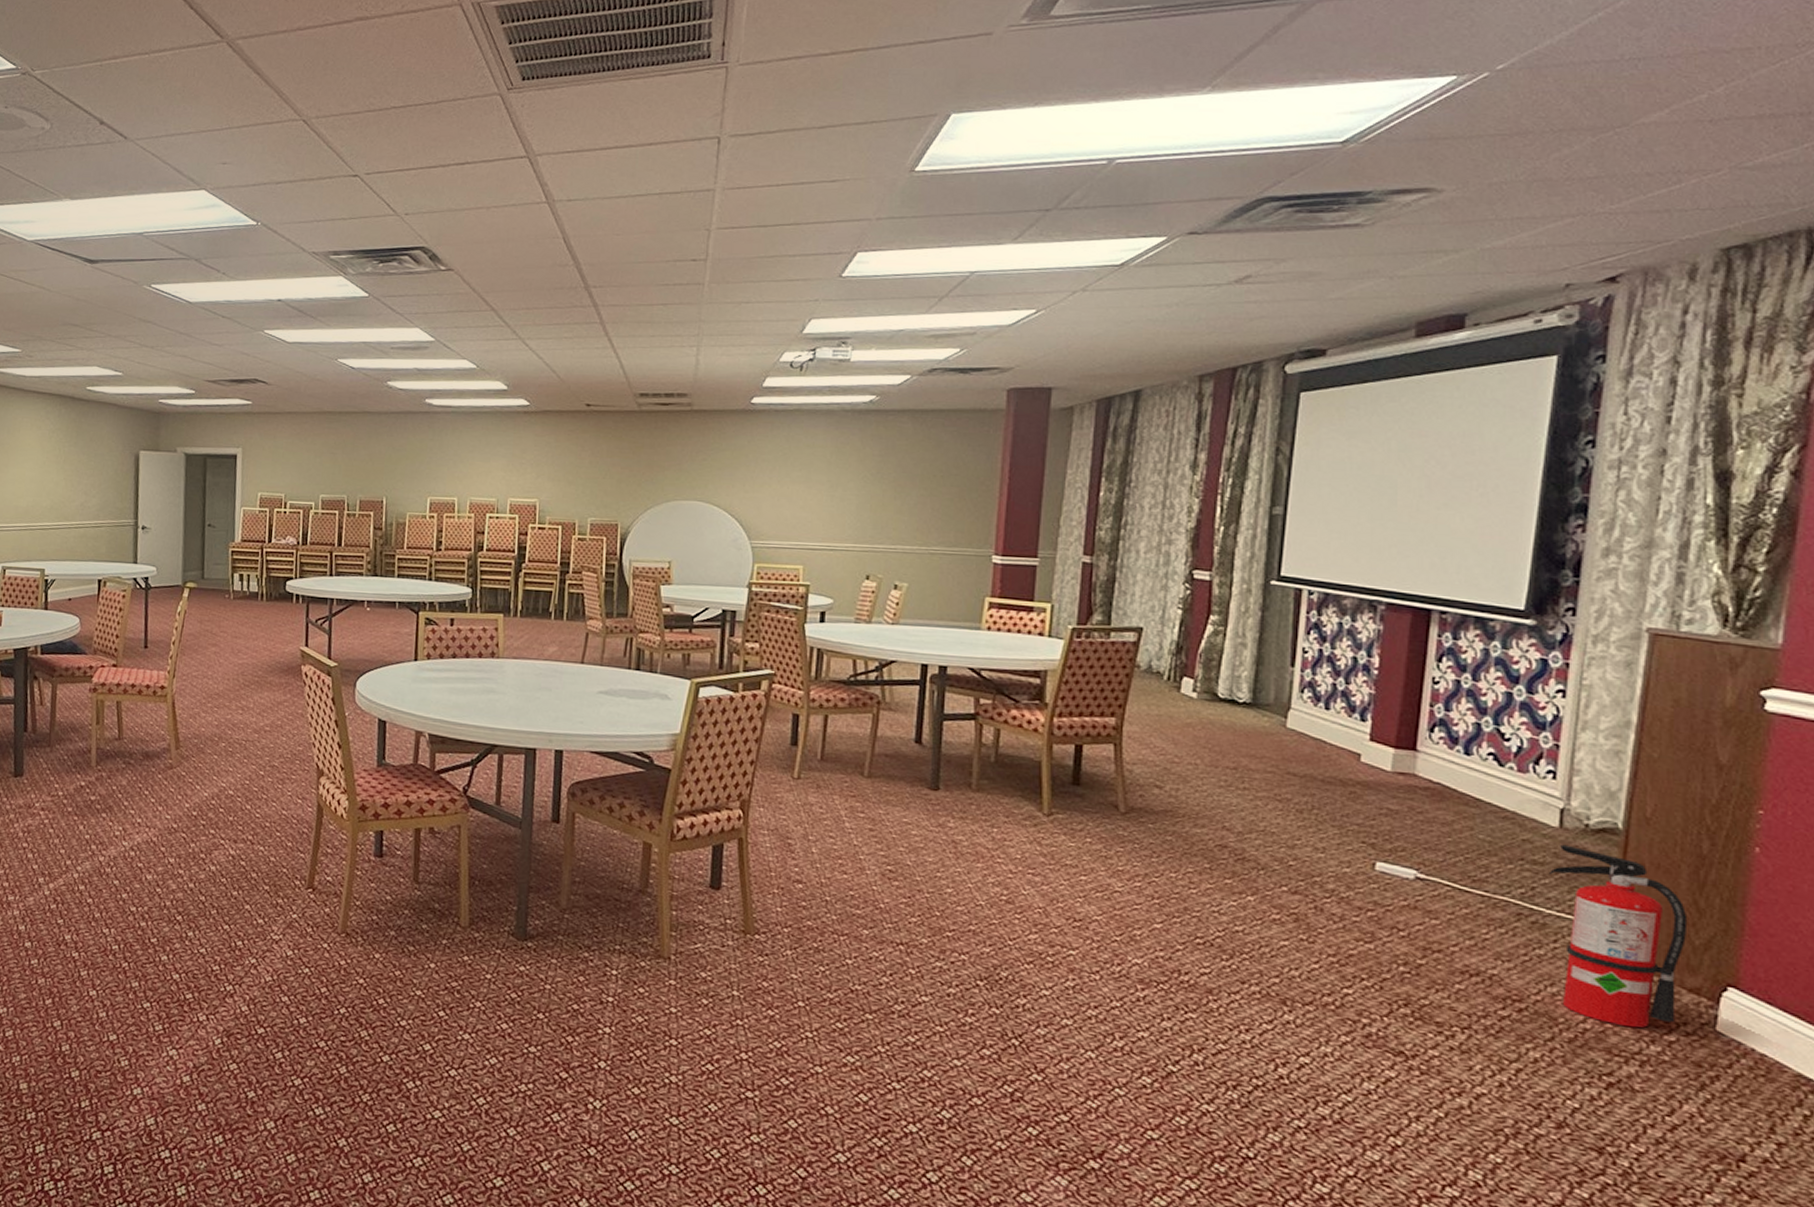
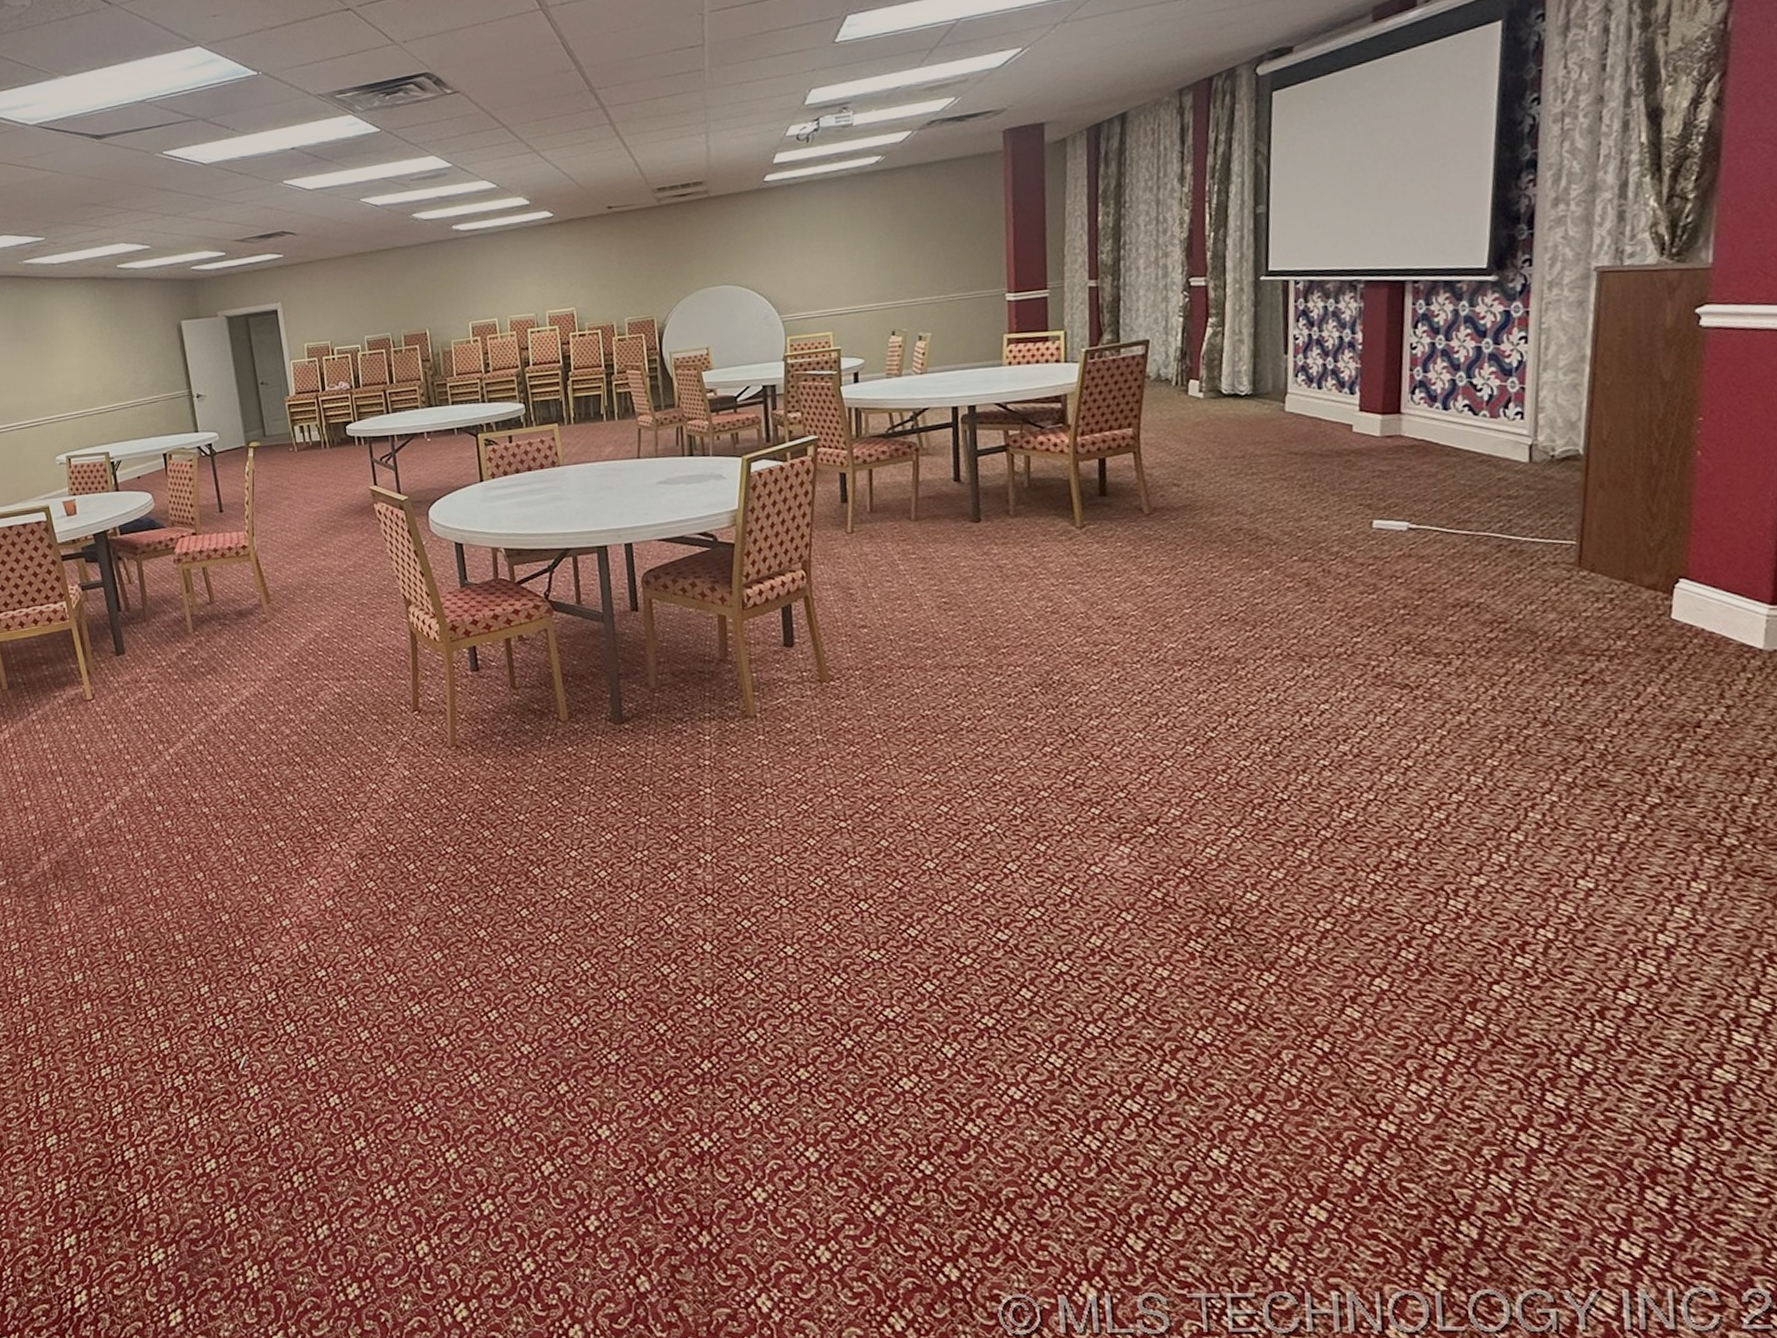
fire extinguisher: present [1549,844,1688,1028] -> none [1523,476,1643,629]

